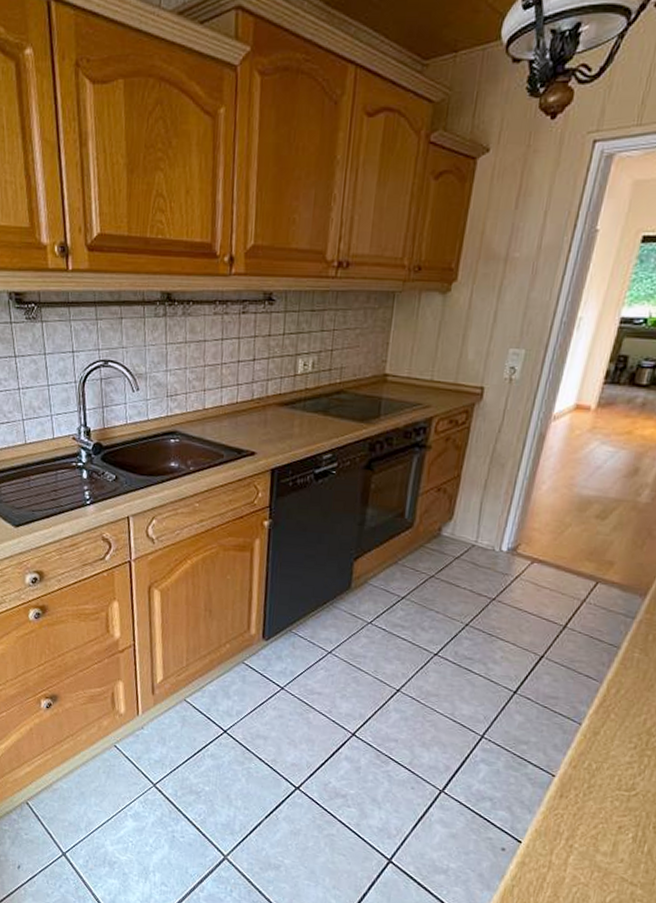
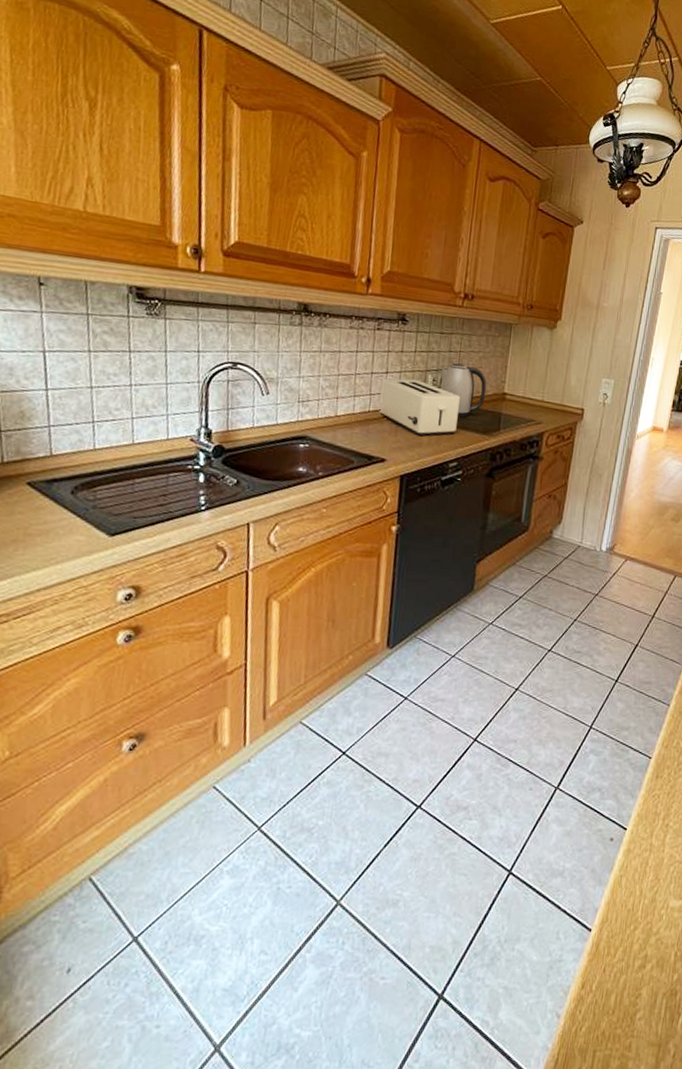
toaster: none [246,364,334,427] -> present [378,378,460,437]
kettle: none [311,342,365,405] -> present [440,362,487,418]

